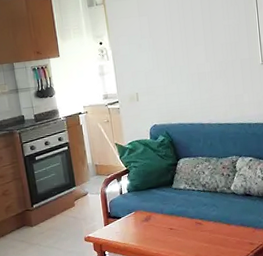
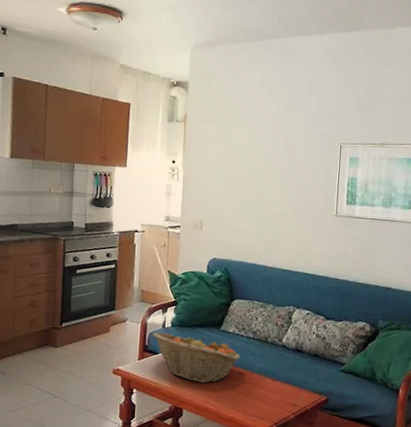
fruit basket: none [113,197,195,238] -> present [153,332,241,384]

